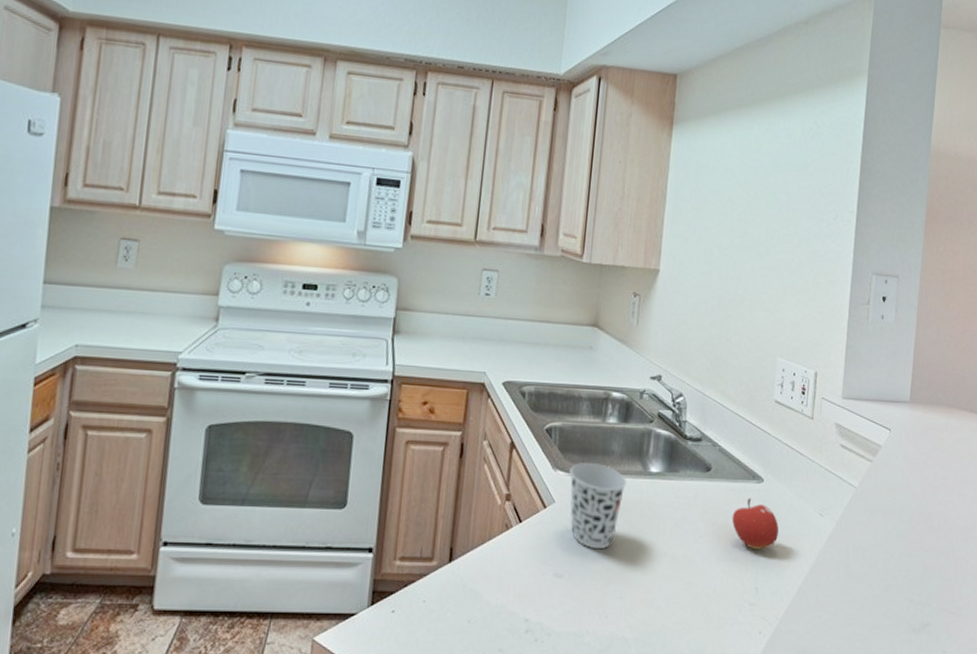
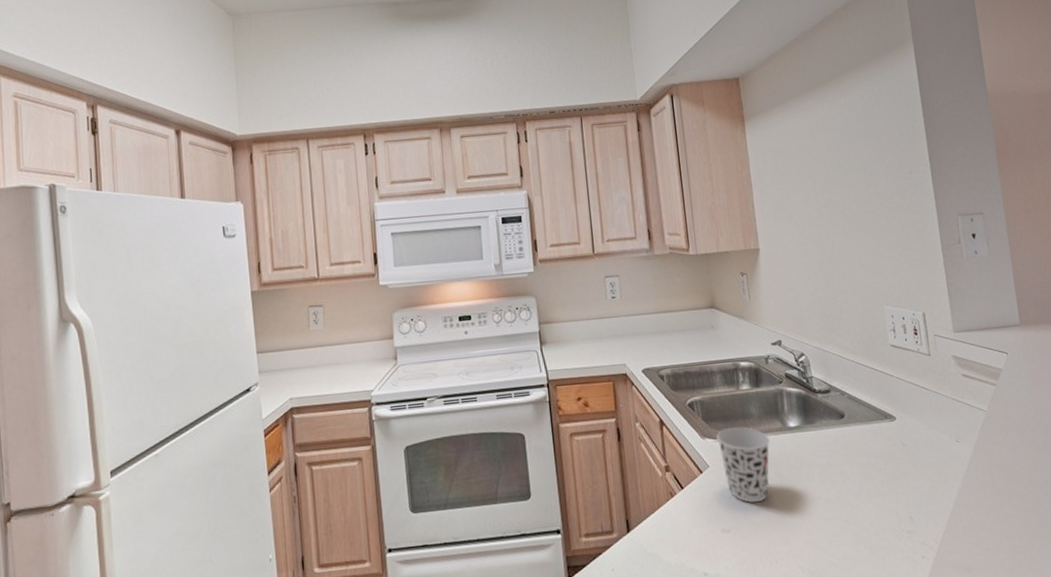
fruit: present [731,497,780,550] -> none [873,436,921,482]

